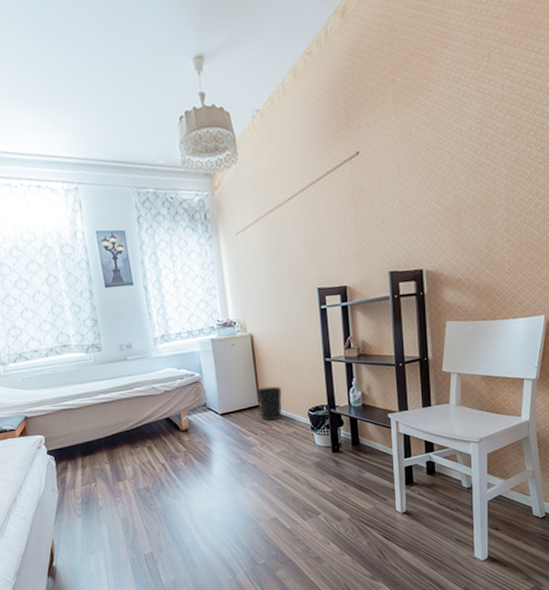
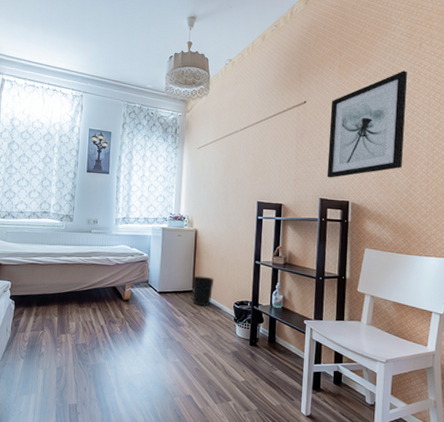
wall art: none [389,93,479,245] -> present [327,71,407,178]

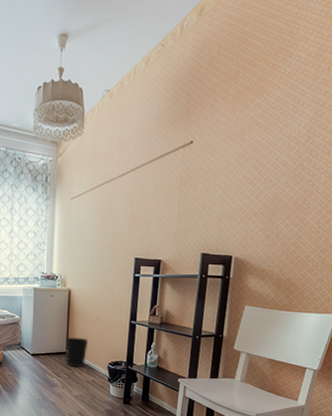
wall art: present [327,71,407,178] -> none [210,102,310,231]

